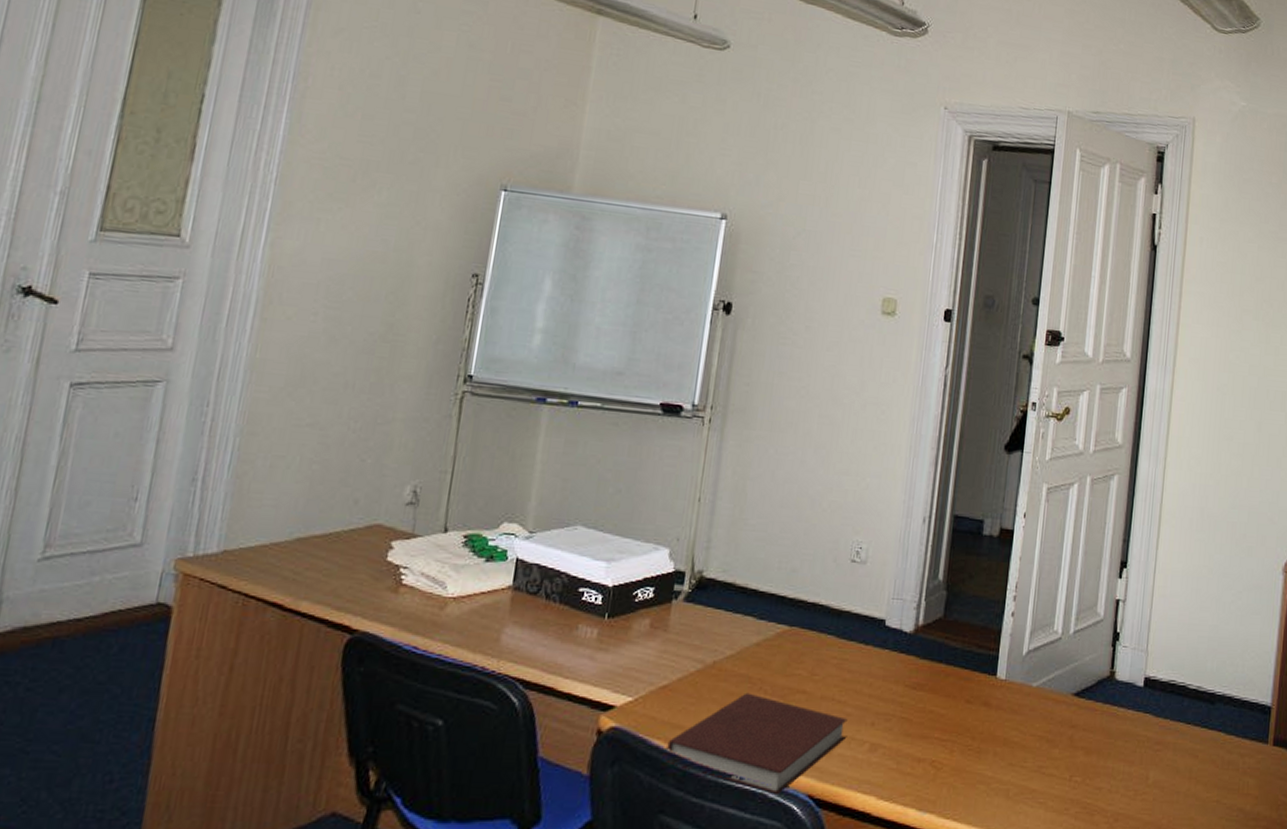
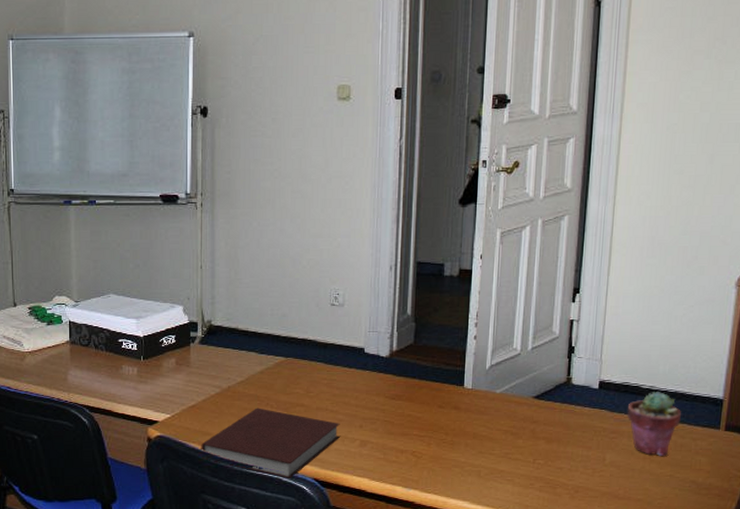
potted succulent: none [1172,694,1229,775] -> present [627,392,681,456]

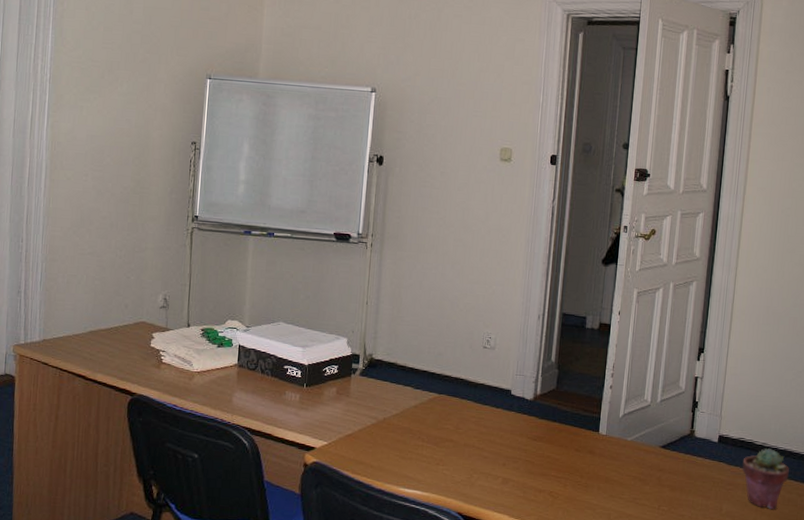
notebook: present [201,408,340,478] -> none [353,440,485,511]

